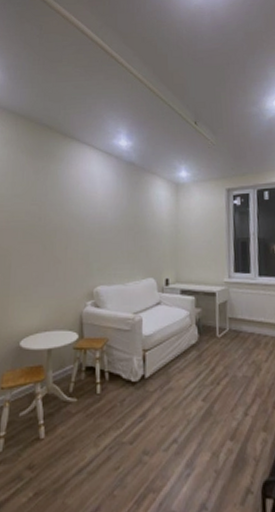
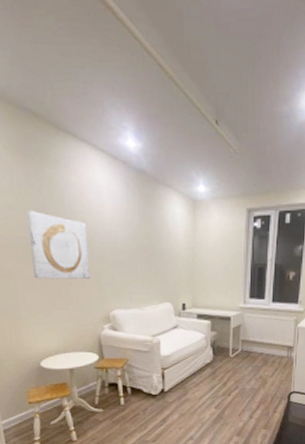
wall art: none [27,198,81,258] -> present [25,210,90,279]

